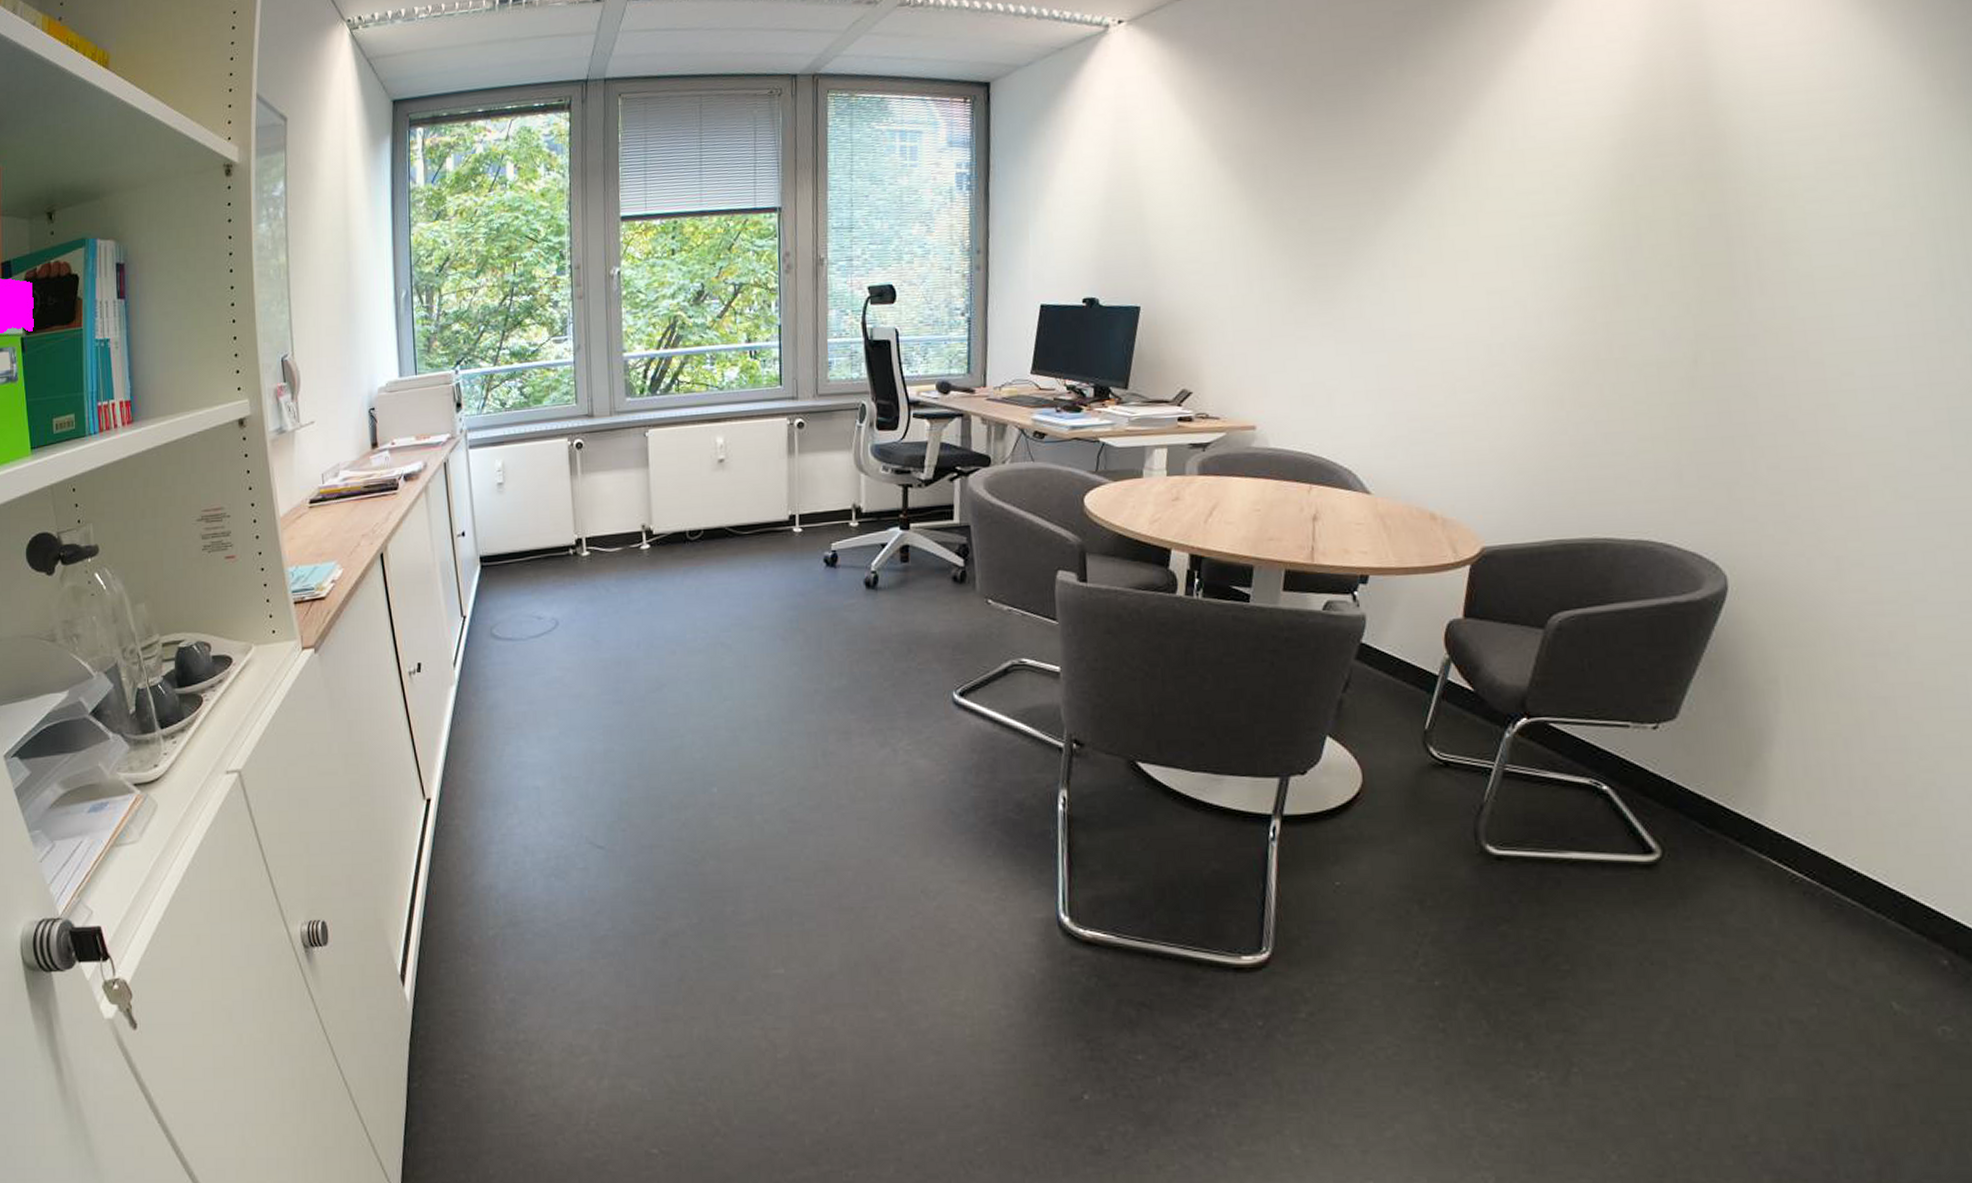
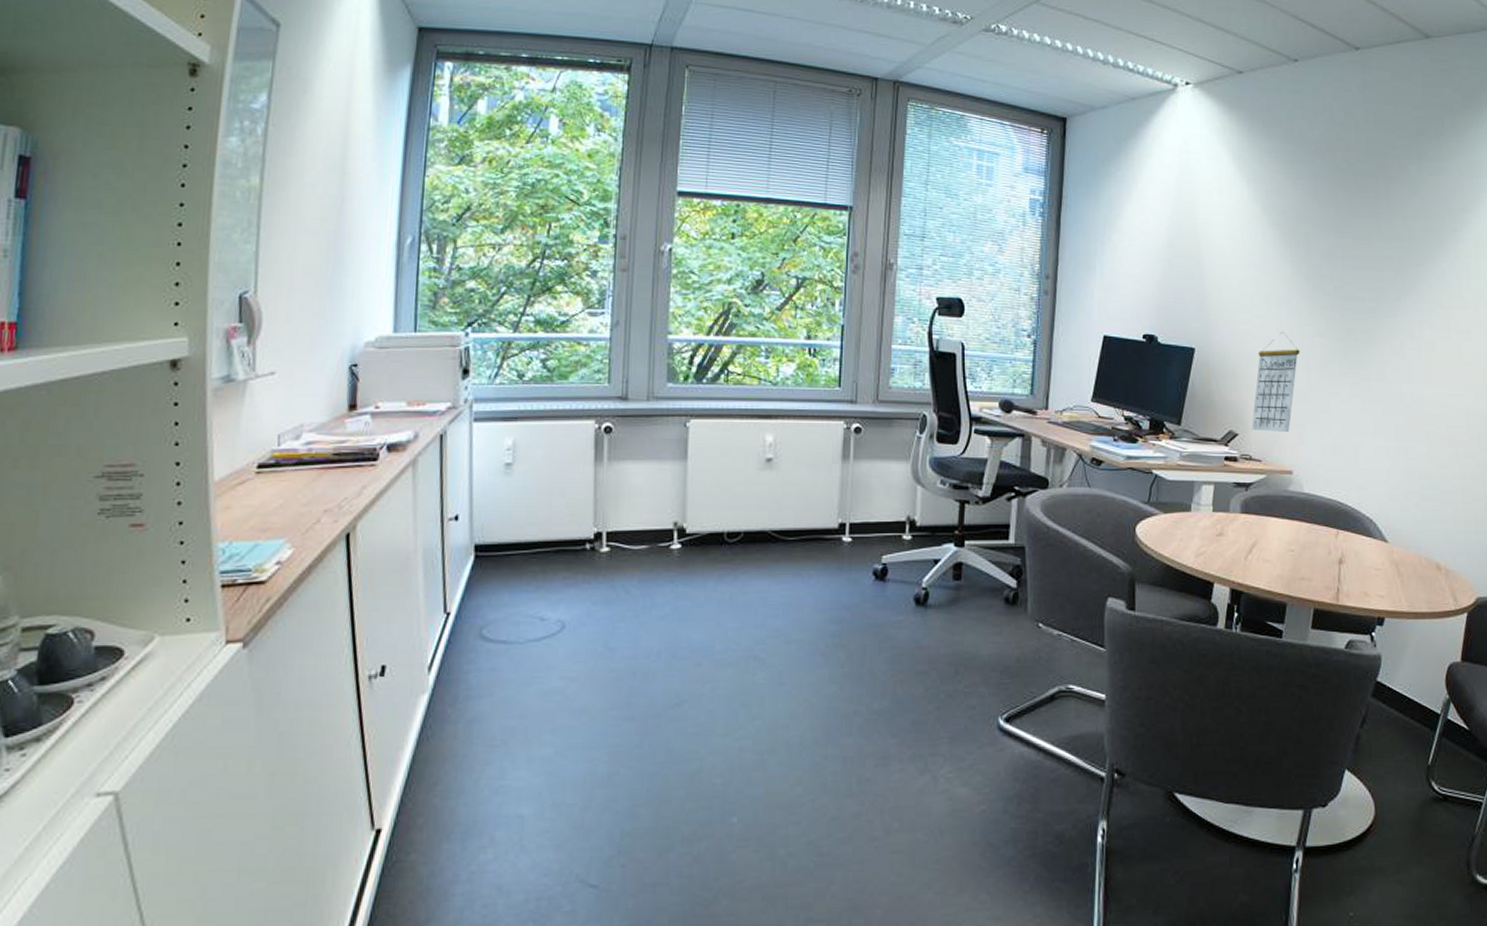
calendar: none [1207,277,1261,387] -> present [1251,331,1300,433]

